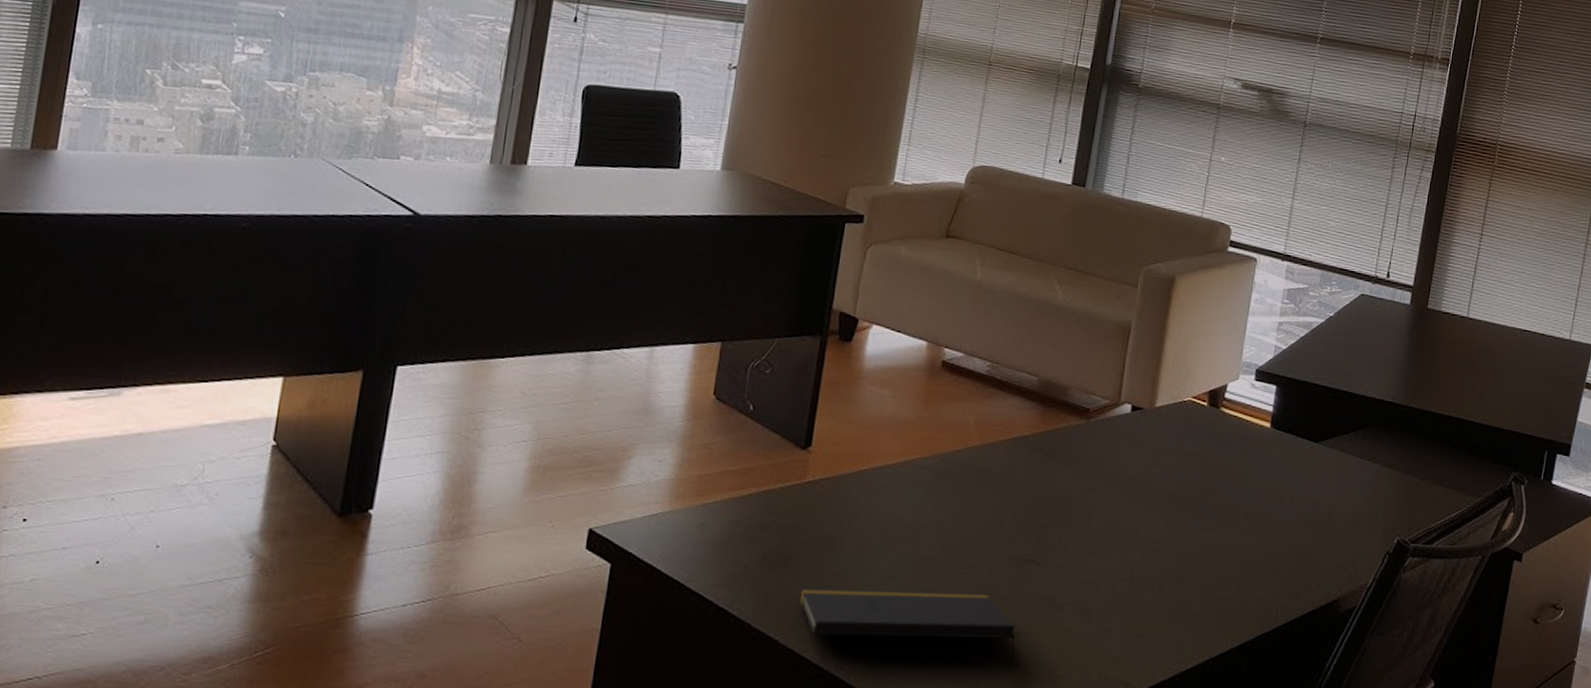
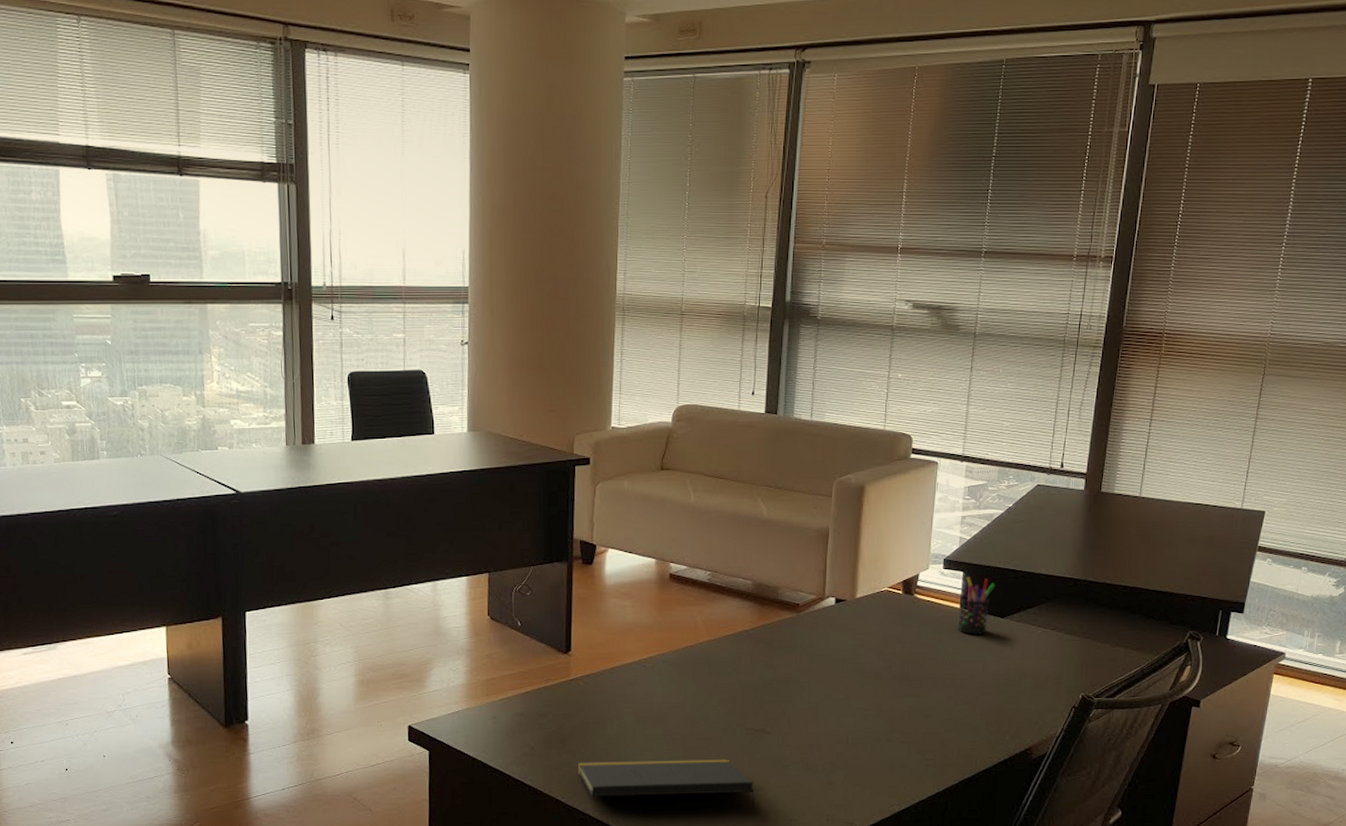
pen holder: none [1265,392,1311,460] -> present [957,577,996,635]

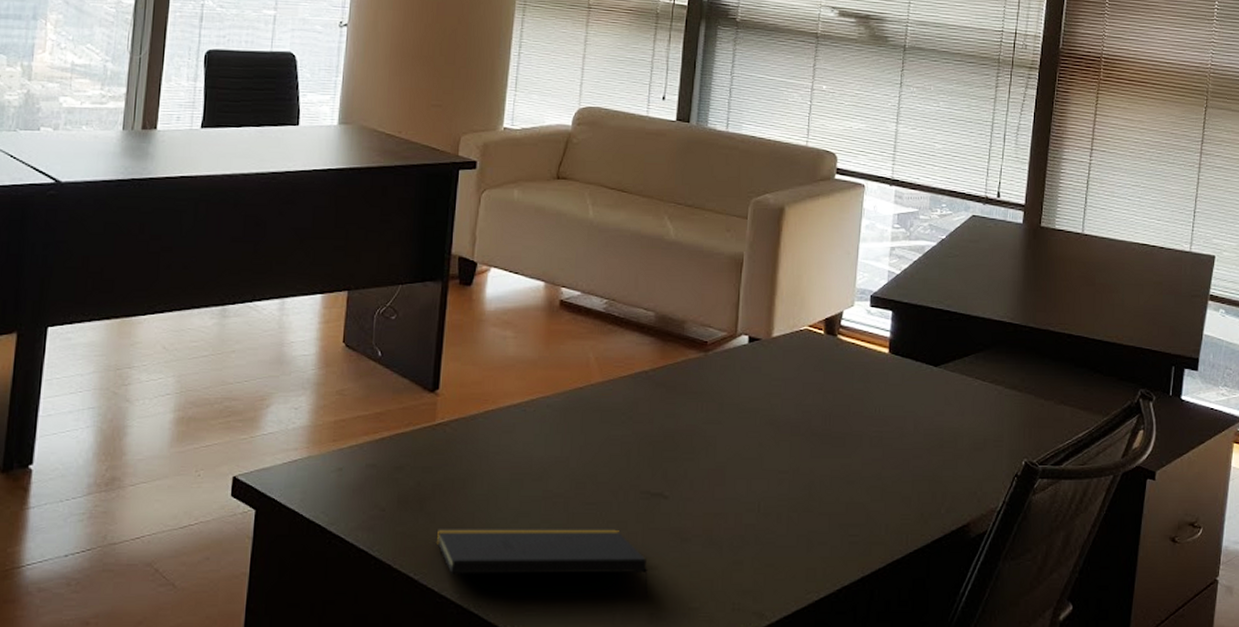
pen holder: present [957,577,996,635] -> none [885,317,928,385]

